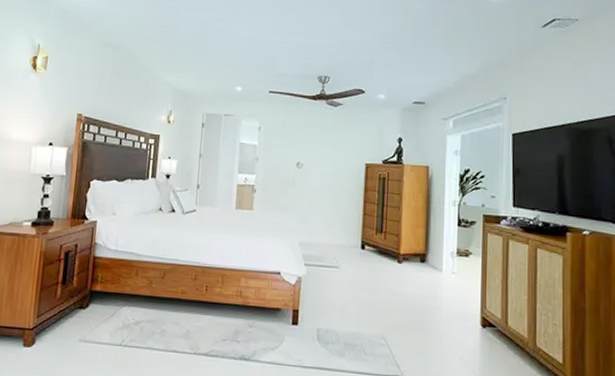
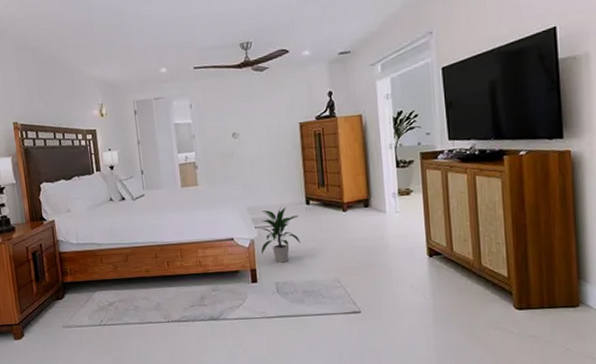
indoor plant: none [306,247,351,308] -> present [260,206,301,263]

